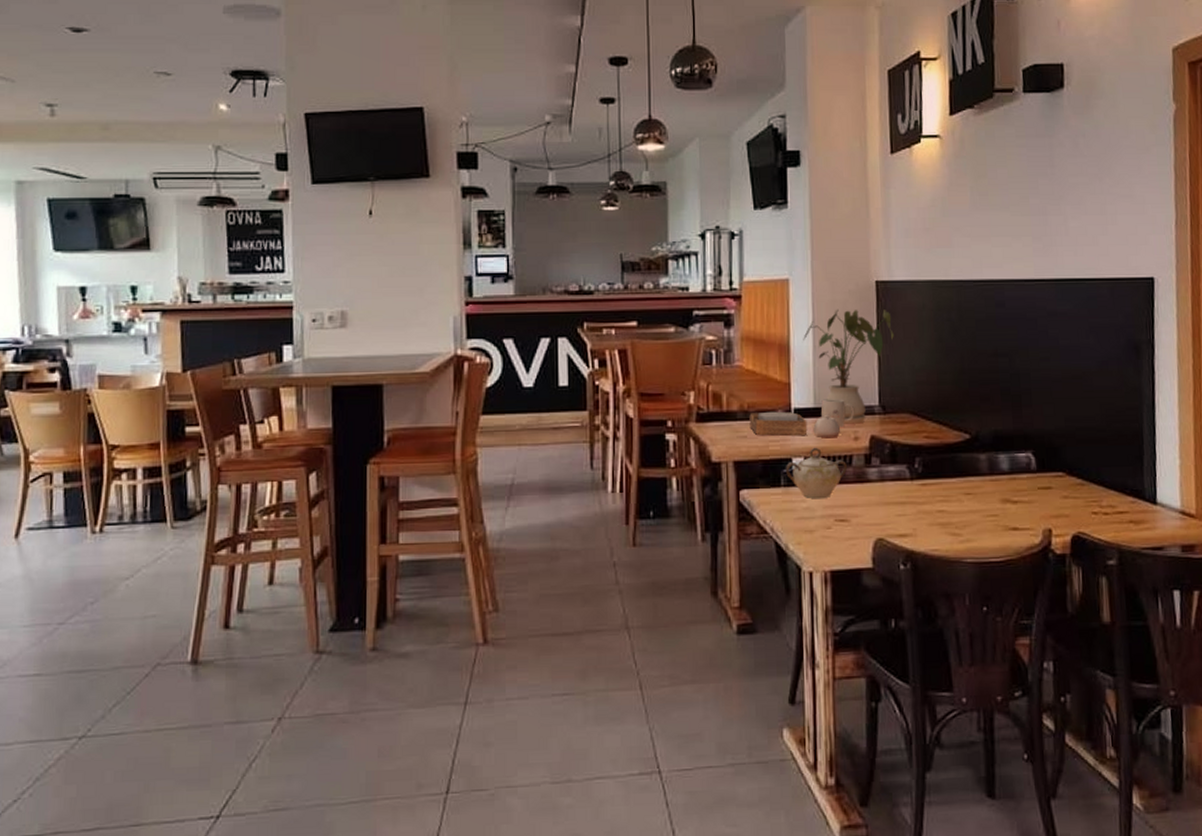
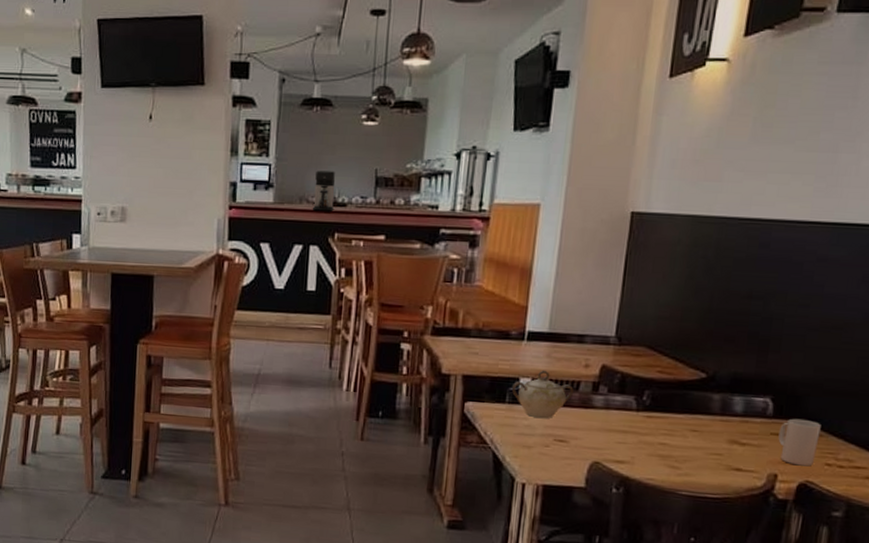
coffee maker: none [558,259,580,302] -> present [313,170,336,213]
napkin holder: present [749,411,808,437] -> none [482,331,540,359]
house plant: present [803,309,894,424] -> none [546,237,643,352]
sugar bowl: present [813,414,841,438] -> none [544,339,573,363]
mug: present [820,399,855,429] -> none [554,325,590,355]
cup: none [1045,470,1082,518] -> present [778,418,821,467]

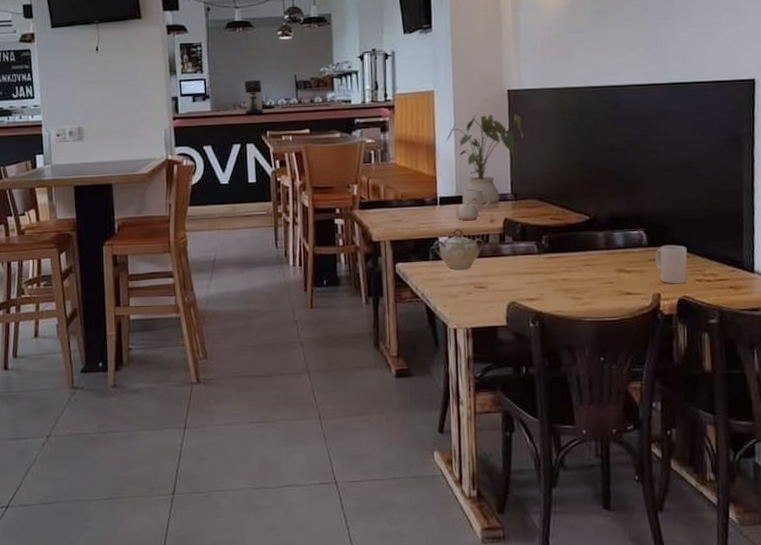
sugar bowl: none [544,339,573,363] -> present [456,201,479,221]
house plant: none [546,237,643,352] -> present [446,113,524,209]
mug: none [554,325,590,355] -> present [462,188,491,213]

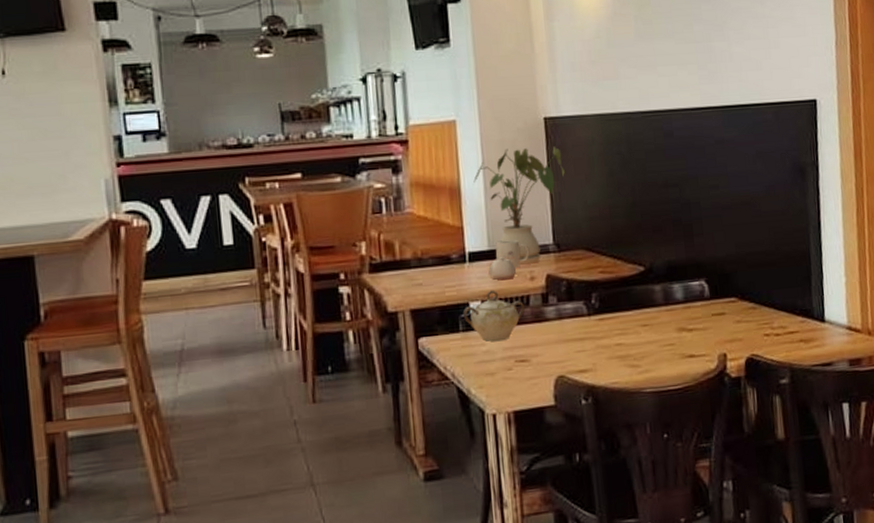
coffee maker: present [245,80,263,115] -> none [212,111,239,157]
cup: present [655,245,688,284] -> none [718,295,755,342]

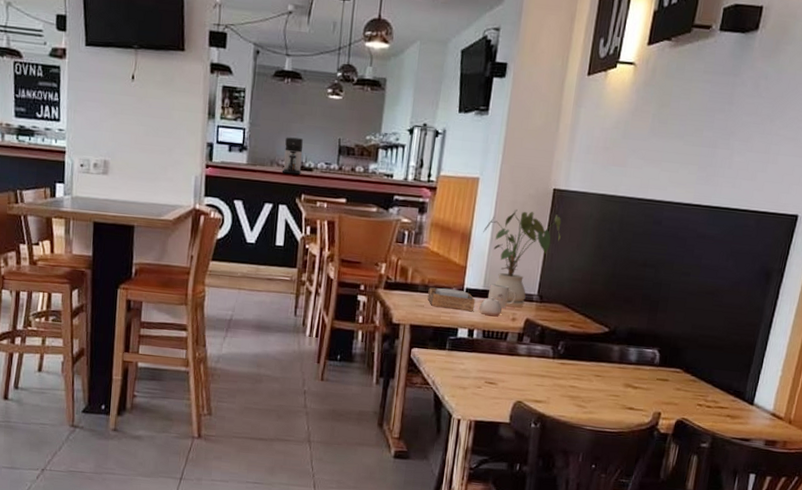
coffee maker: none [212,111,239,157] -> present [282,137,303,176]
napkin holder: none [423,256,483,283] -> present [427,287,476,312]
sugar bowl: present [462,289,526,342] -> none [451,322,503,364]

